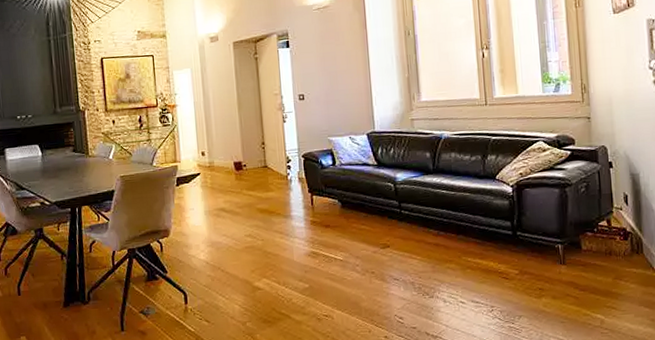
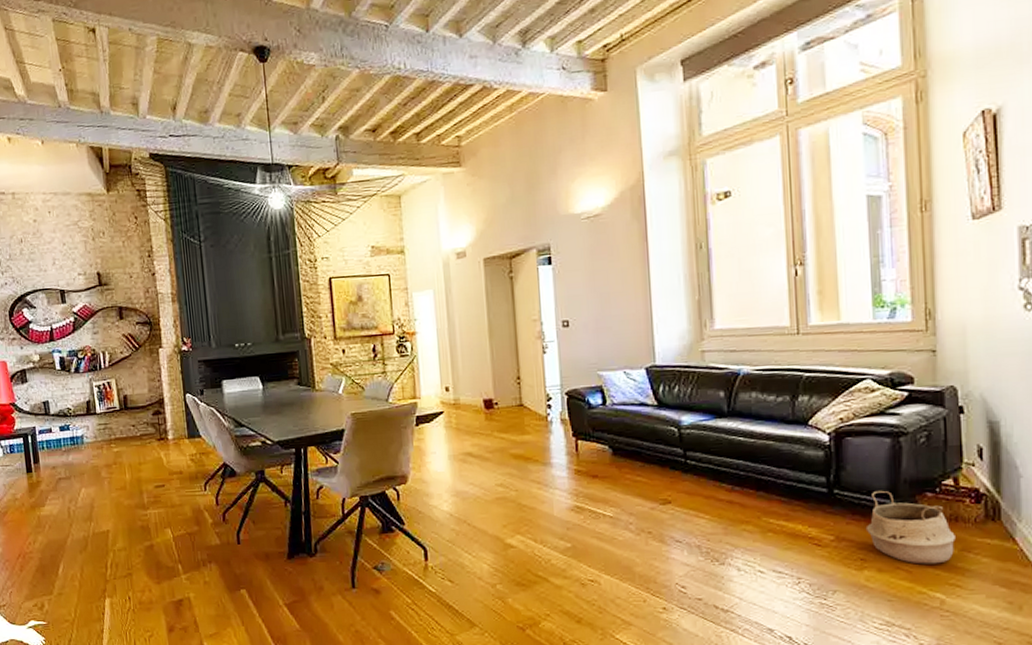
woven basket: none [542,231,610,291] -> present [865,490,955,564]

